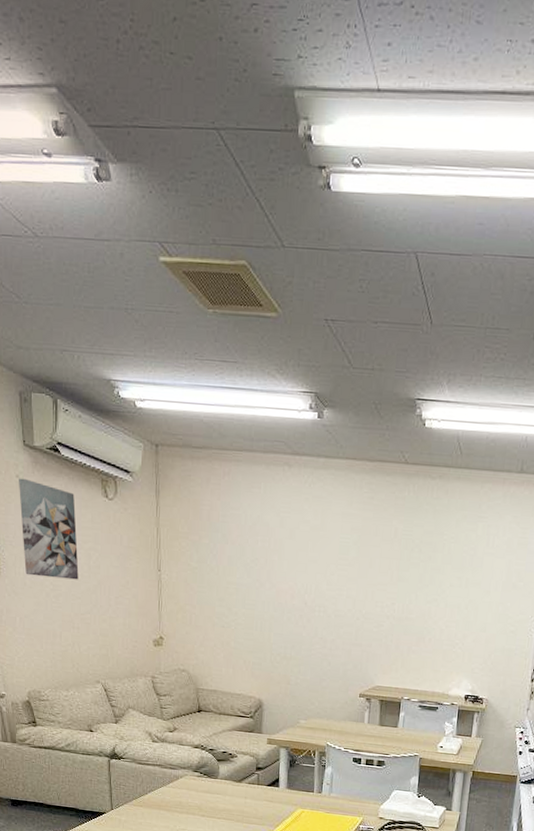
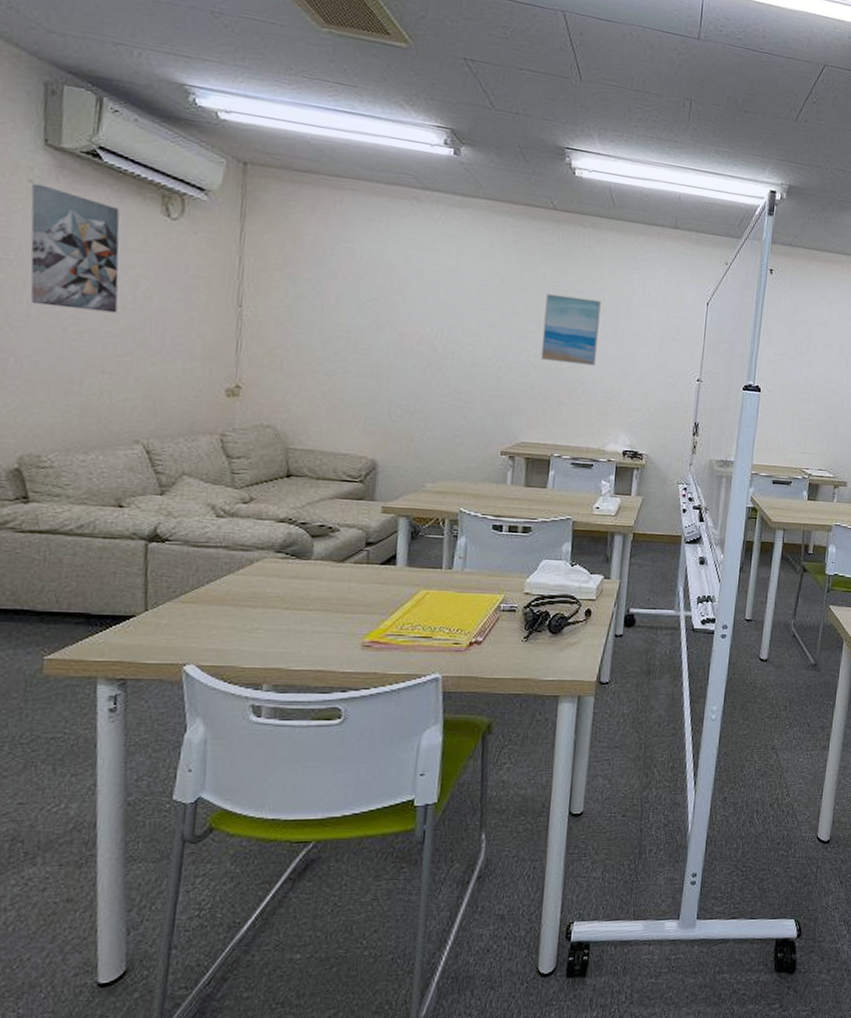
wall art: none [393,547,448,615] -> present [541,293,601,366]

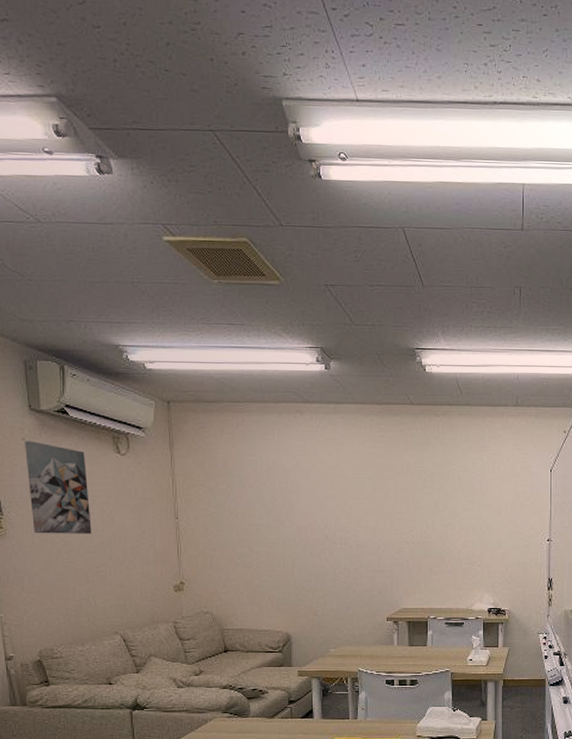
wall art: present [541,293,601,366] -> none [412,478,458,537]

